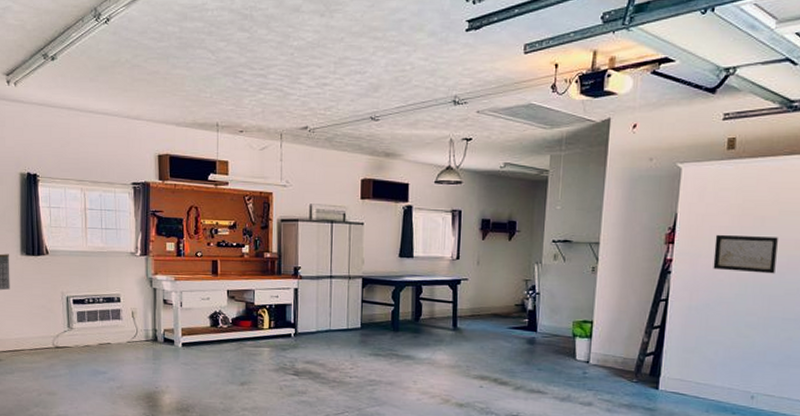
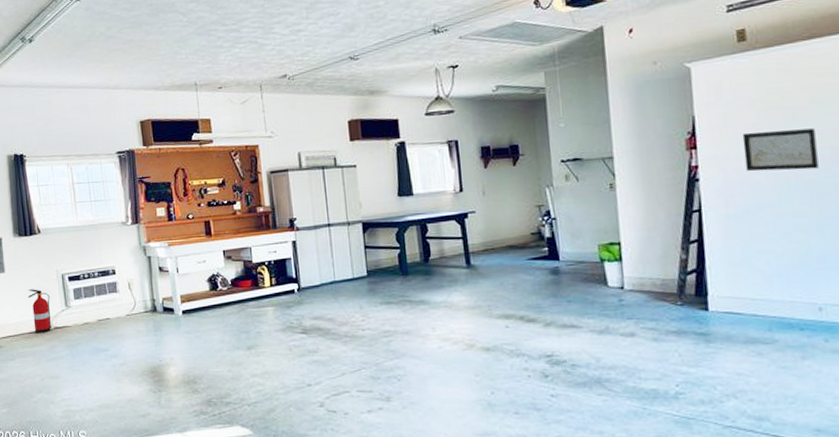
fire extinguisher: none [30,308,53,351] -> present [27,289,52,333]

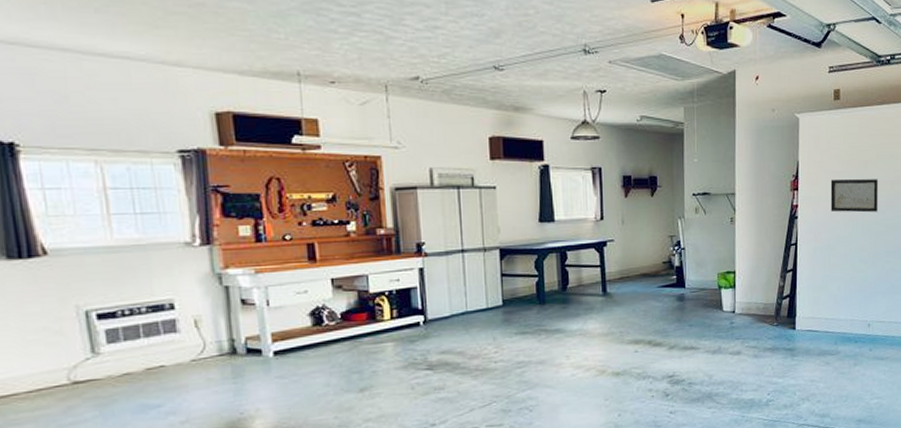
fire extinguisher: present [27,289,52,333] -> none [24,331,68,392]

